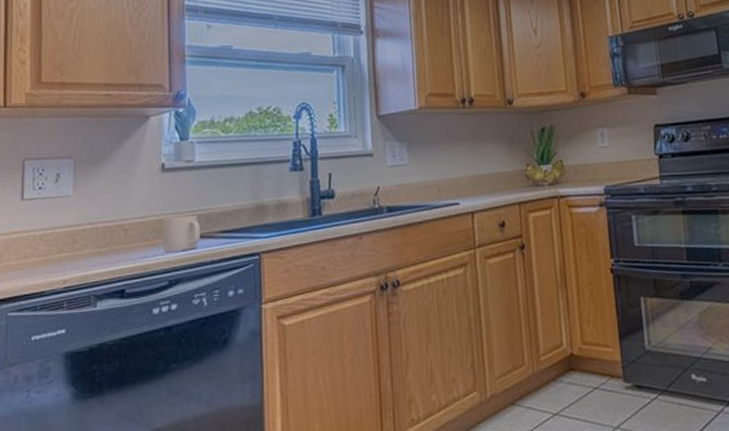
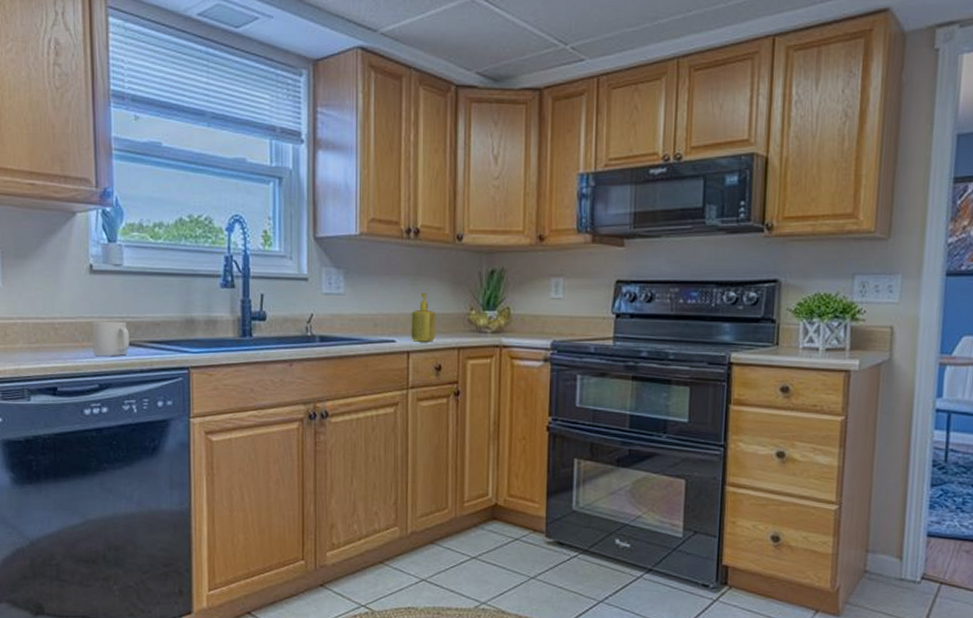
soap dispenser: none [472,155,497,202] -> present [411,293,436,342]

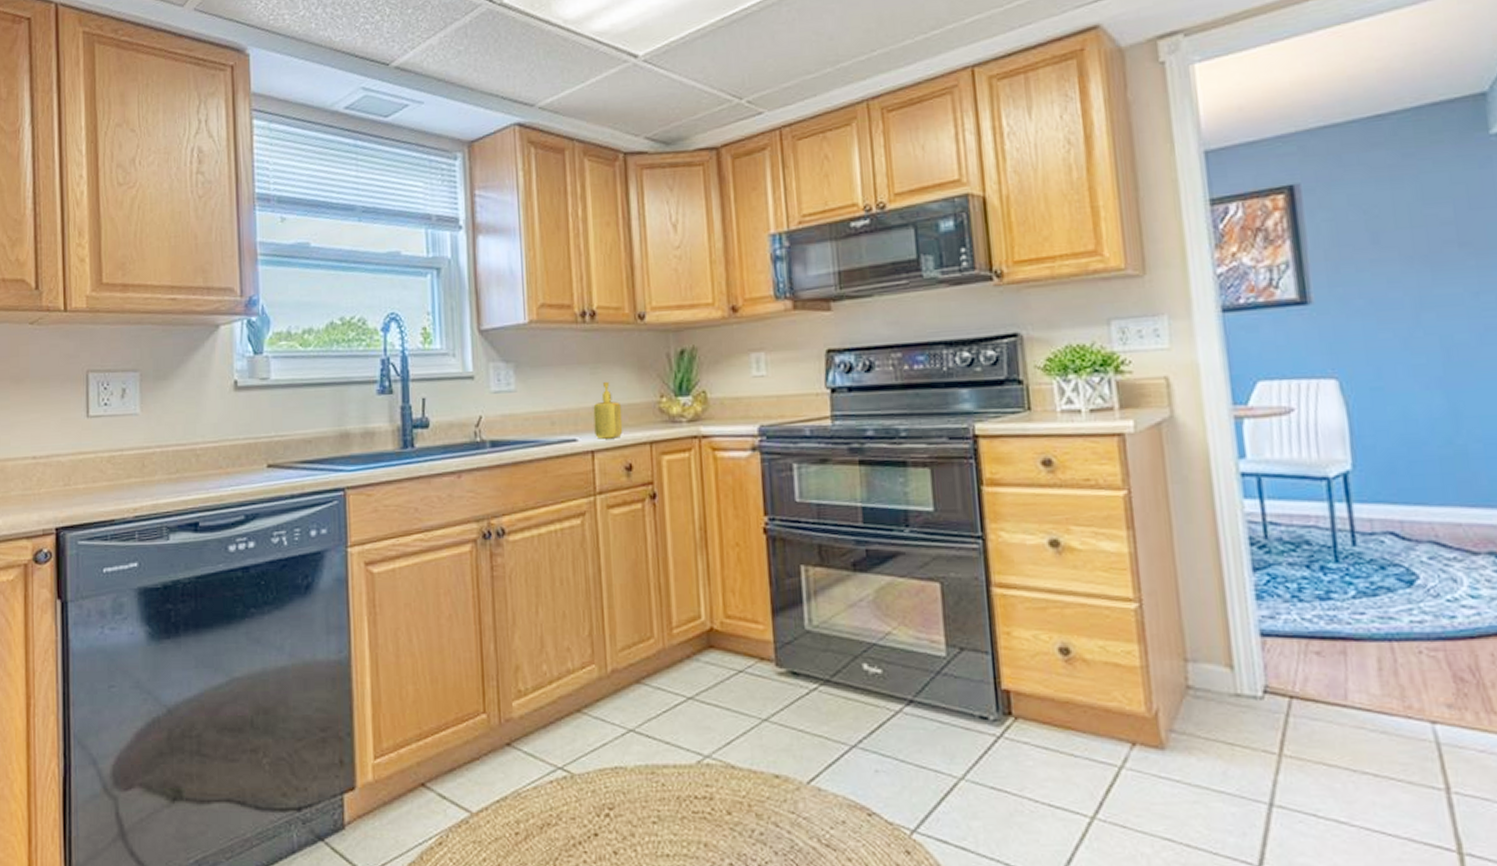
mug: present [92,321,130,357] -> none [237,441,279,483]

